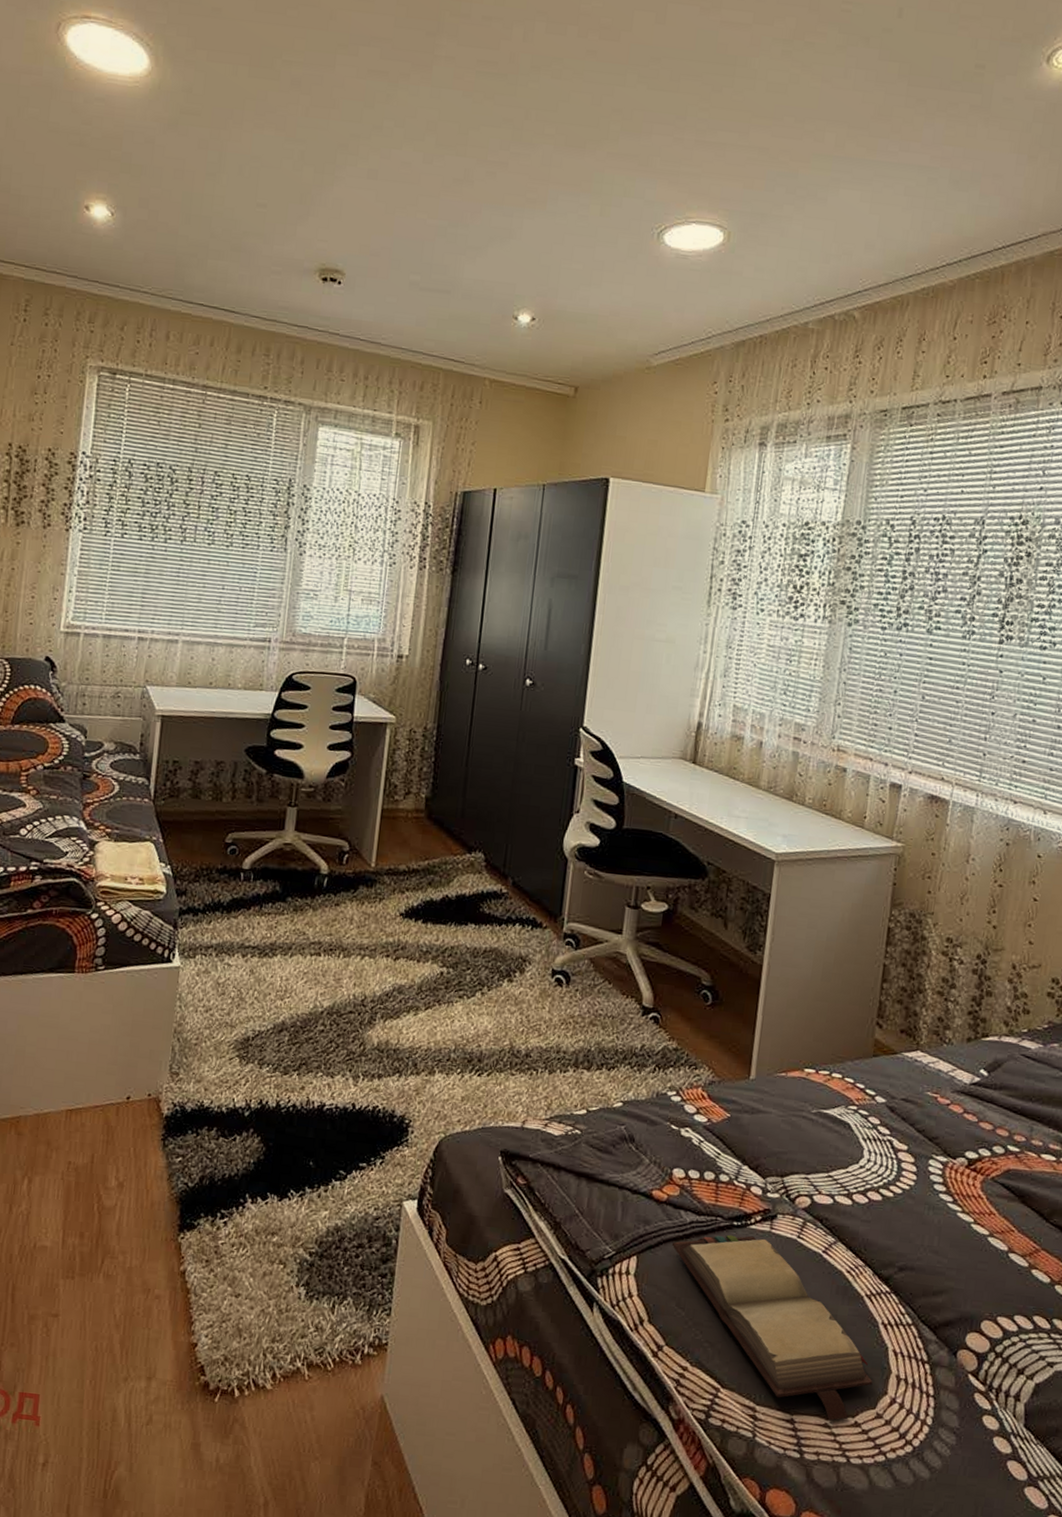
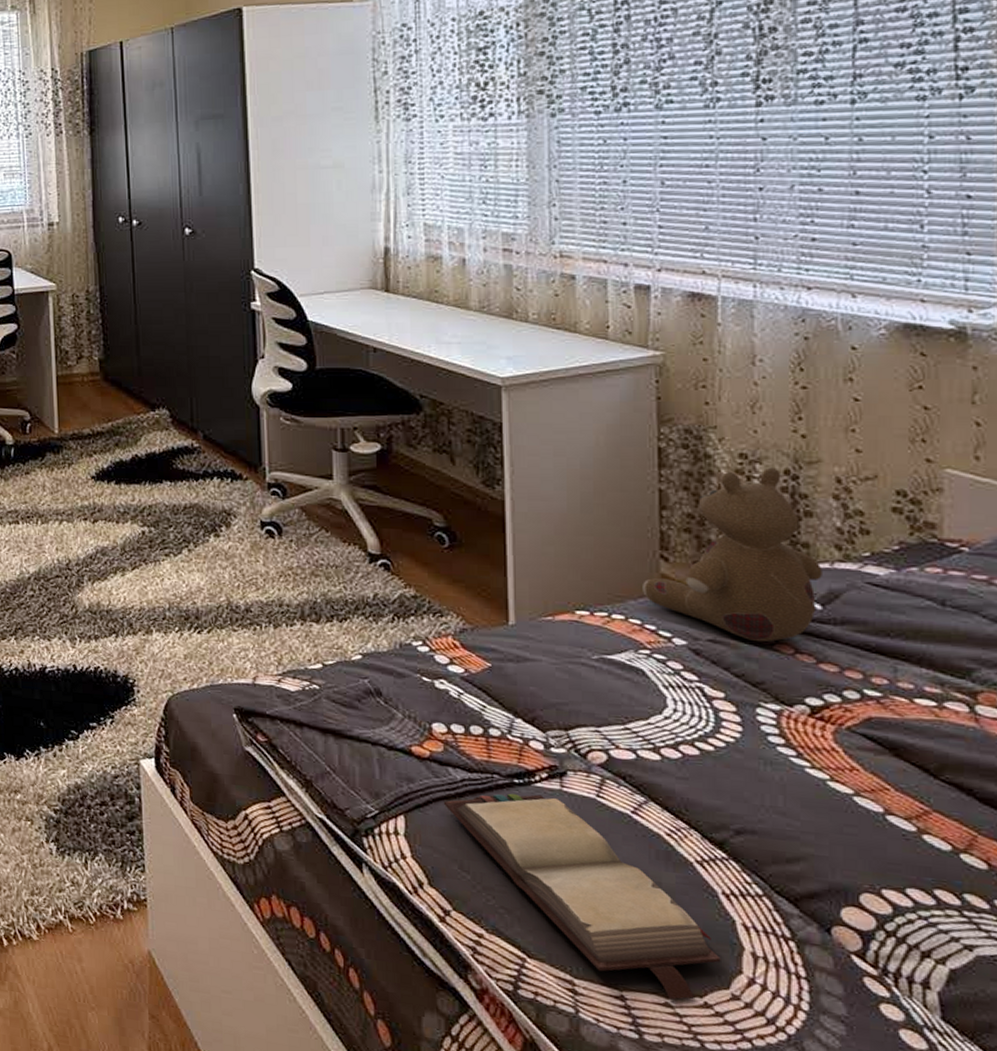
stuffed bear: none [859,951,993,1103] -> present [643,467,822,642]

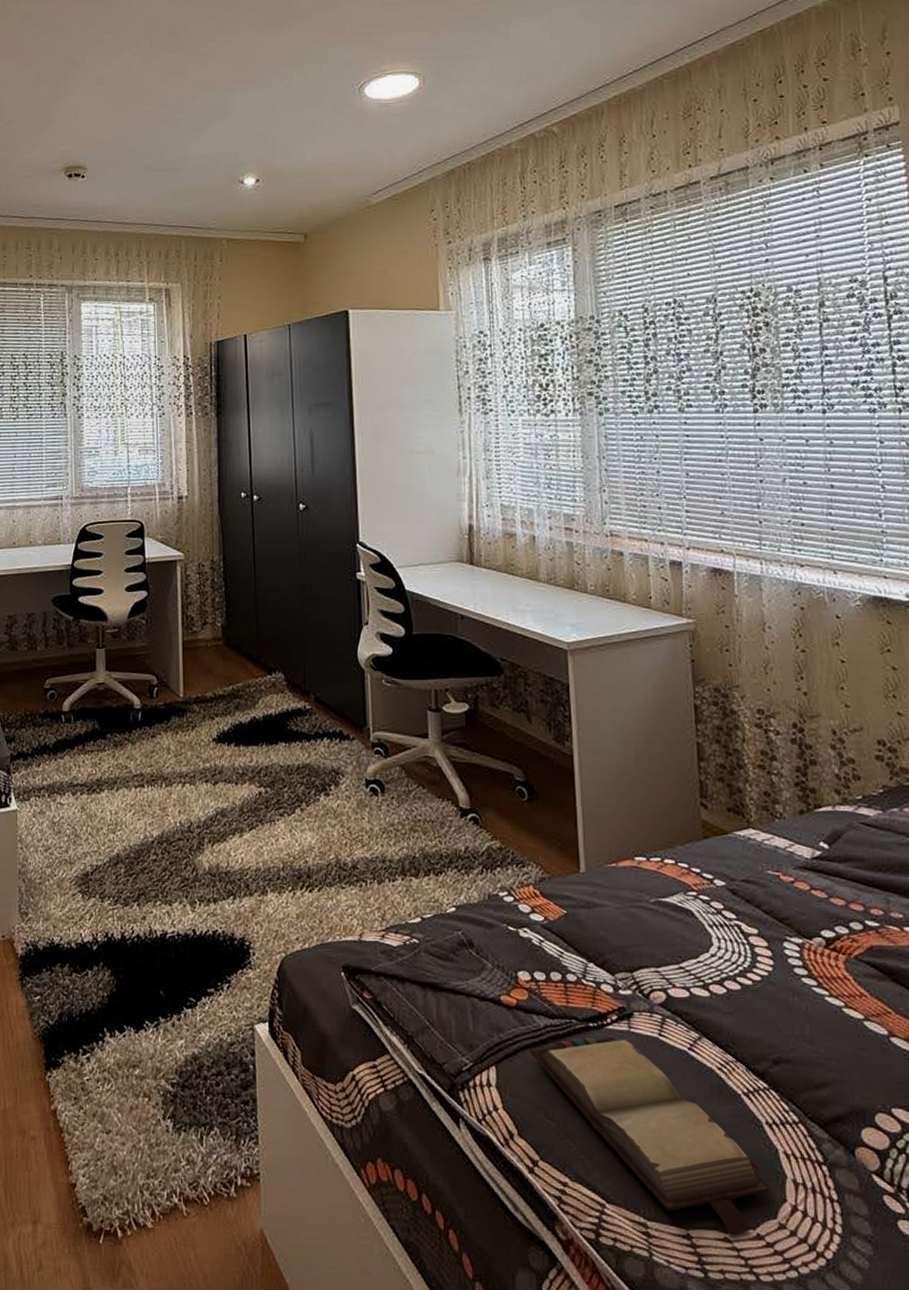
stuffed bear: present [643,467,822,642] -> none [688,721,827,881]

